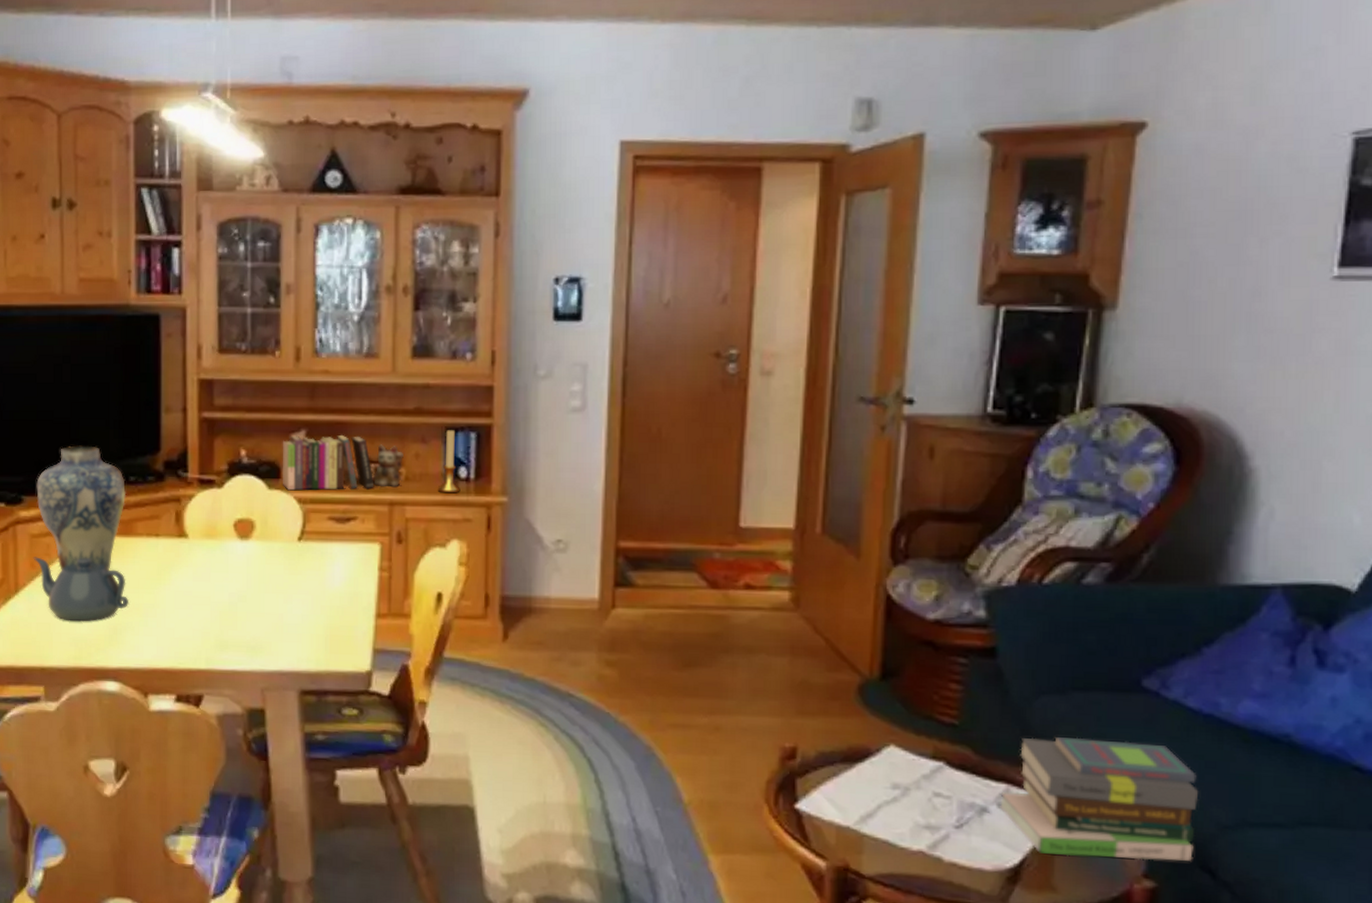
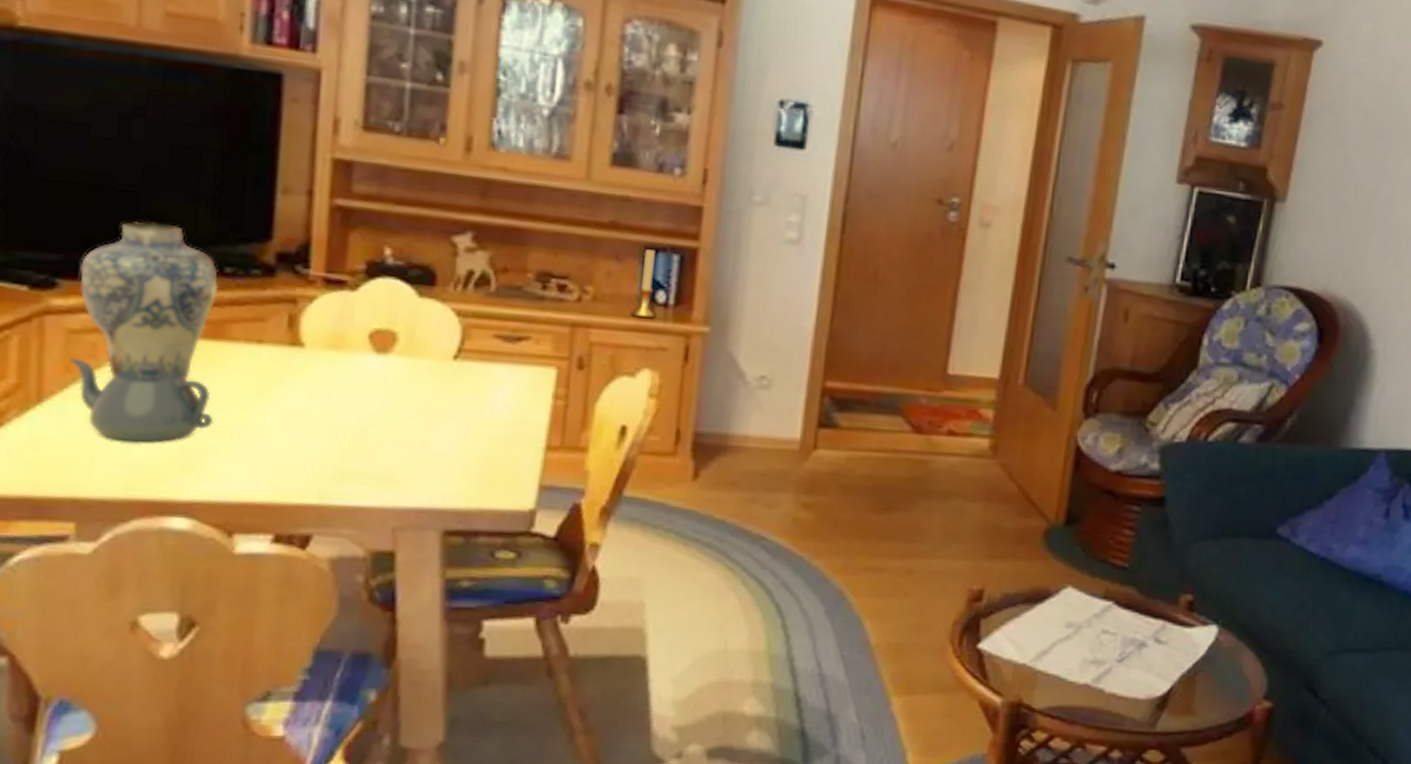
books: present [282,434,374,491] -> none [438,237,555,306]
decorative figurine: present [373,444,404,488] -> none [553,258,593,307]
books: present [1000,737,1198,861] -> none [1156,578,1311,684]

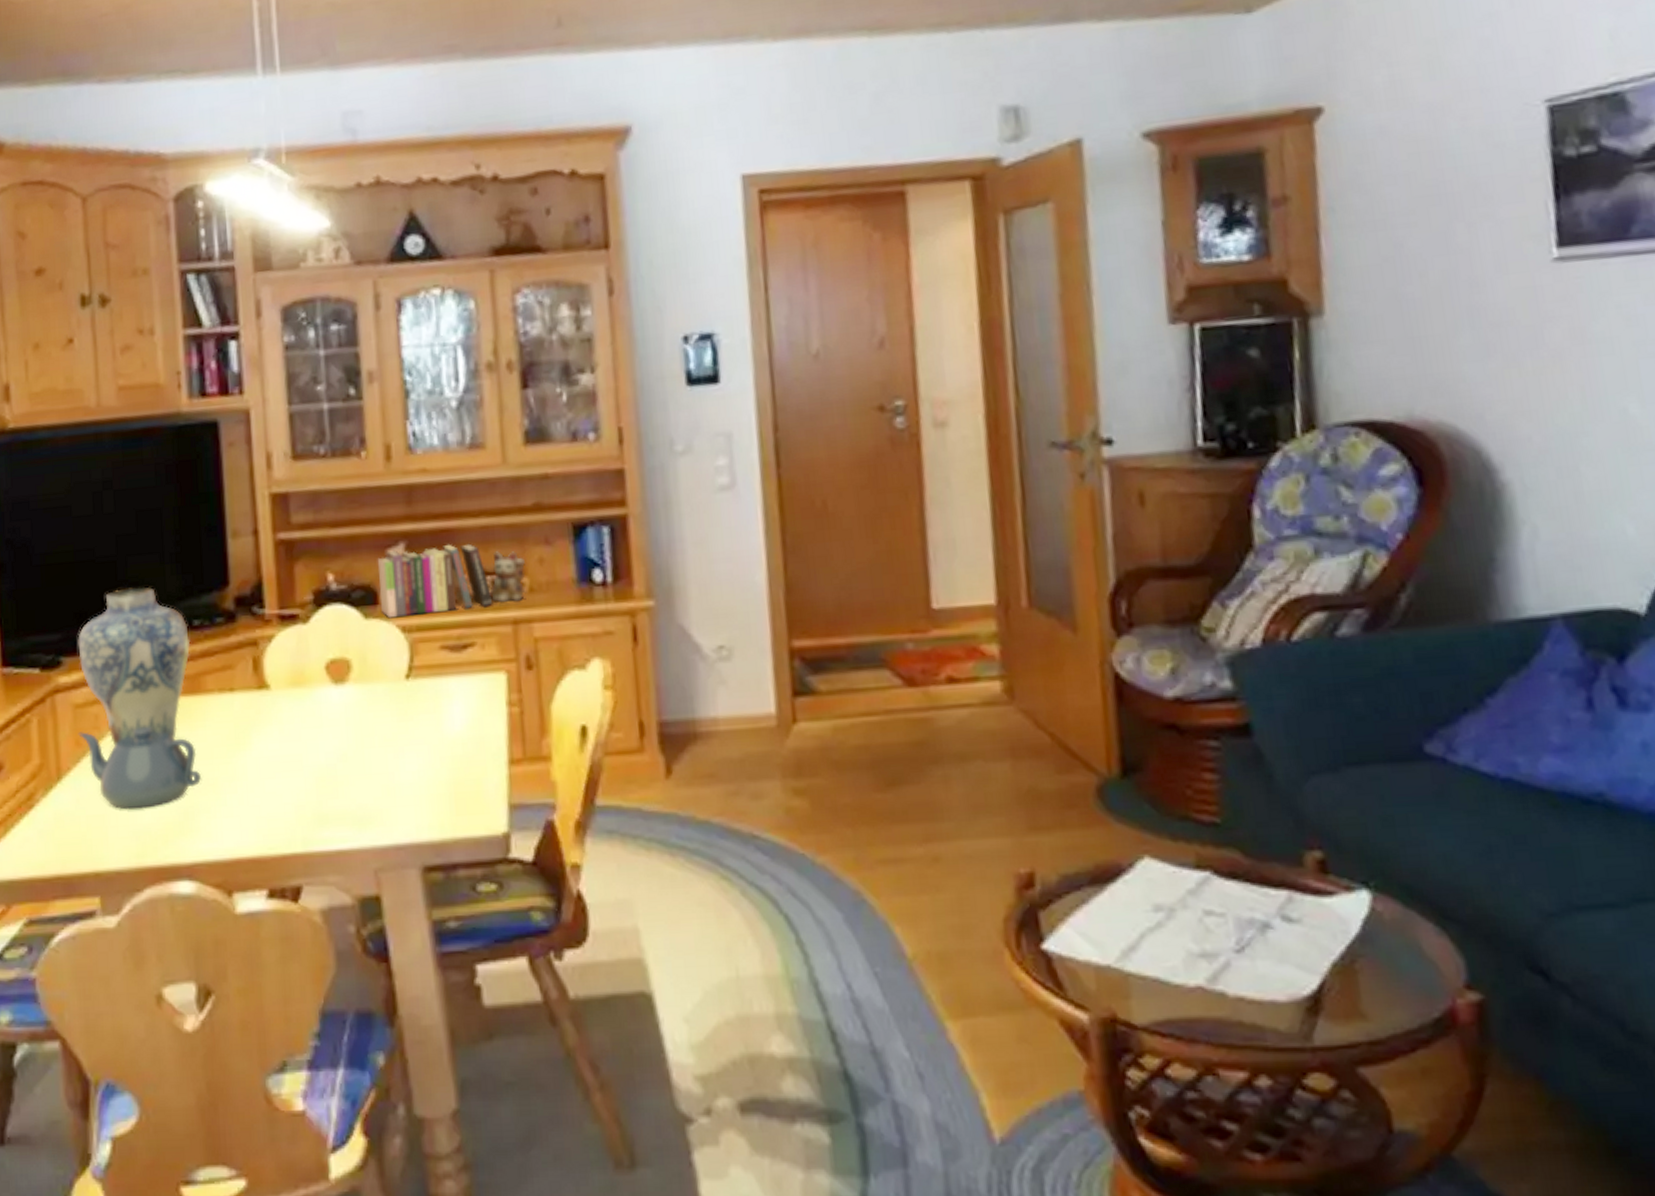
books: none [438,237,555,306] -> present [377,543,493,618]
decorative figurine: none [553,258,593,307] -> present [491,551,525,603]
candle holder: present [630,248,657,319] -> none [569,525,597,603]

